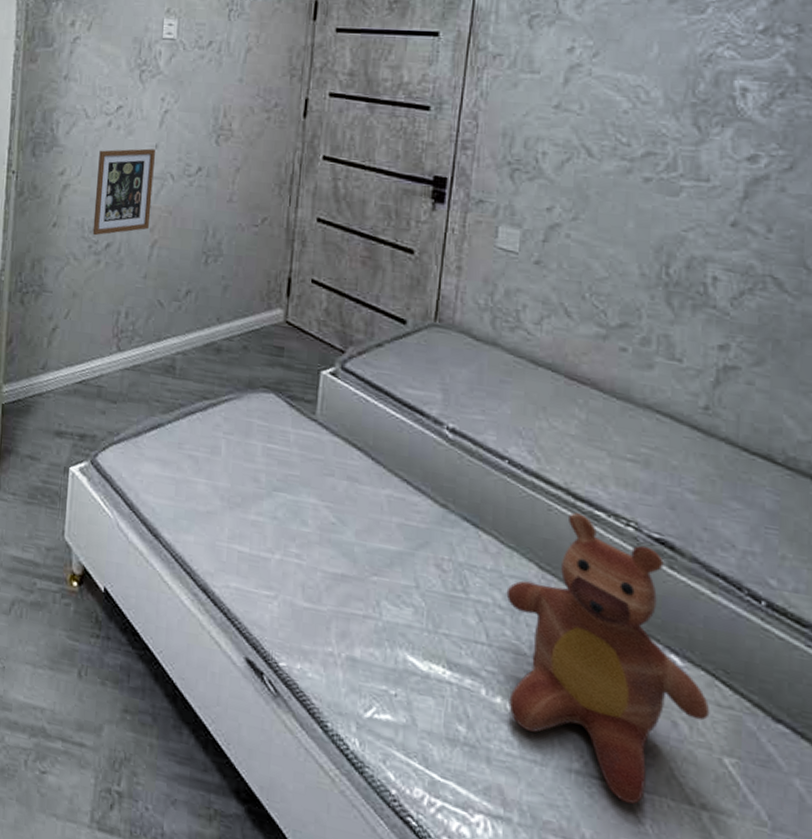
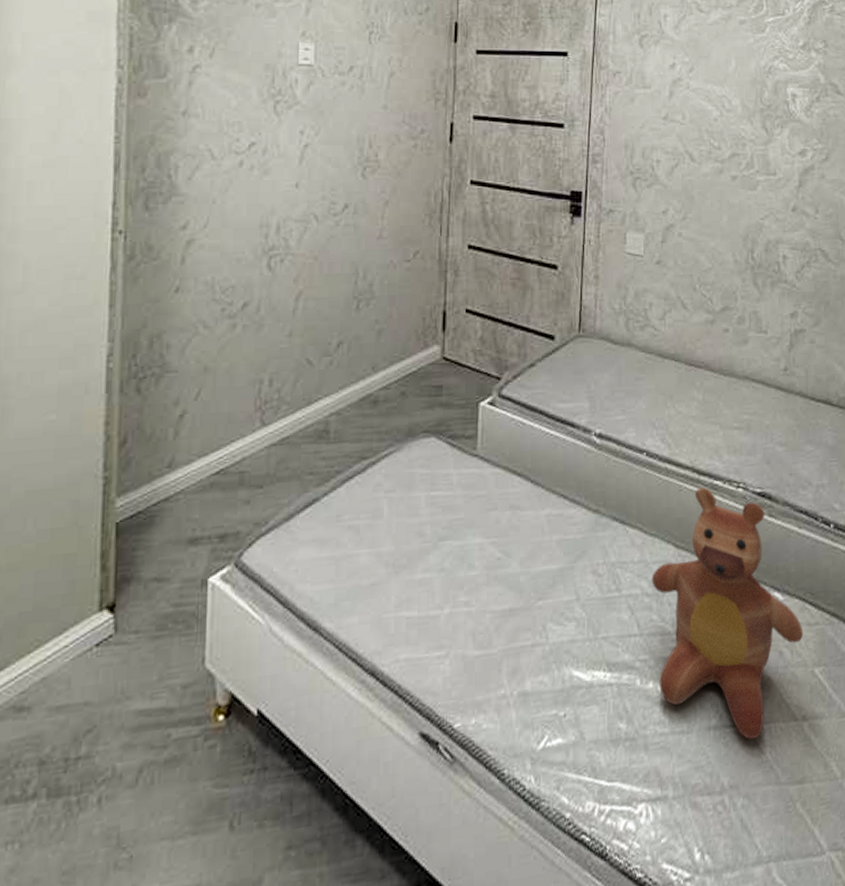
picture frame: present [92,148,156,236] -> none [225,189,297,296]

